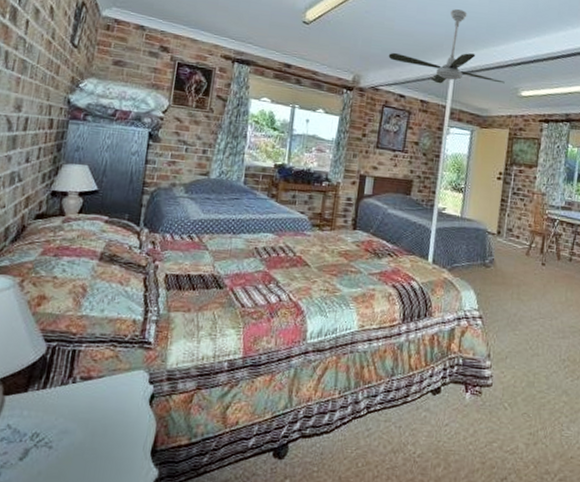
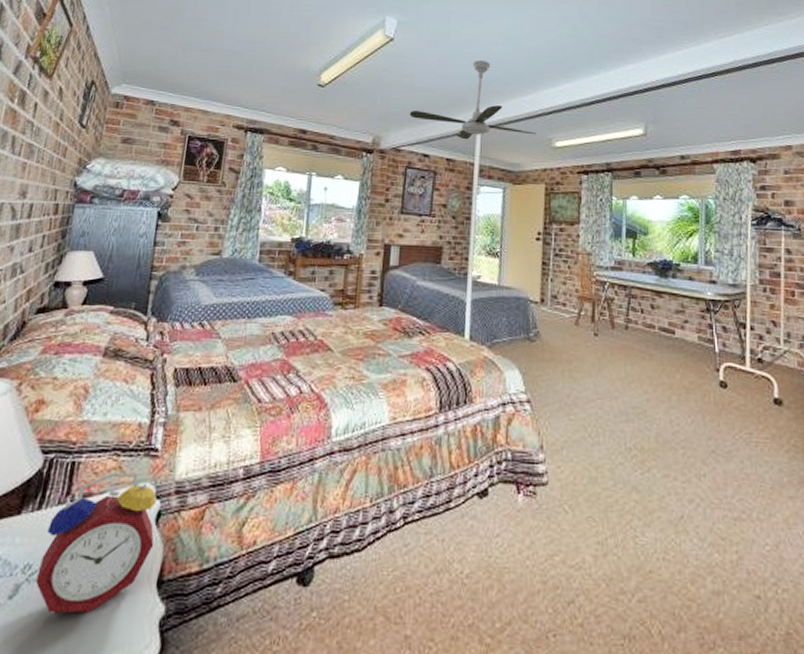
alarm clock: none [43,361,150,474] -> present [35,473,157,614]

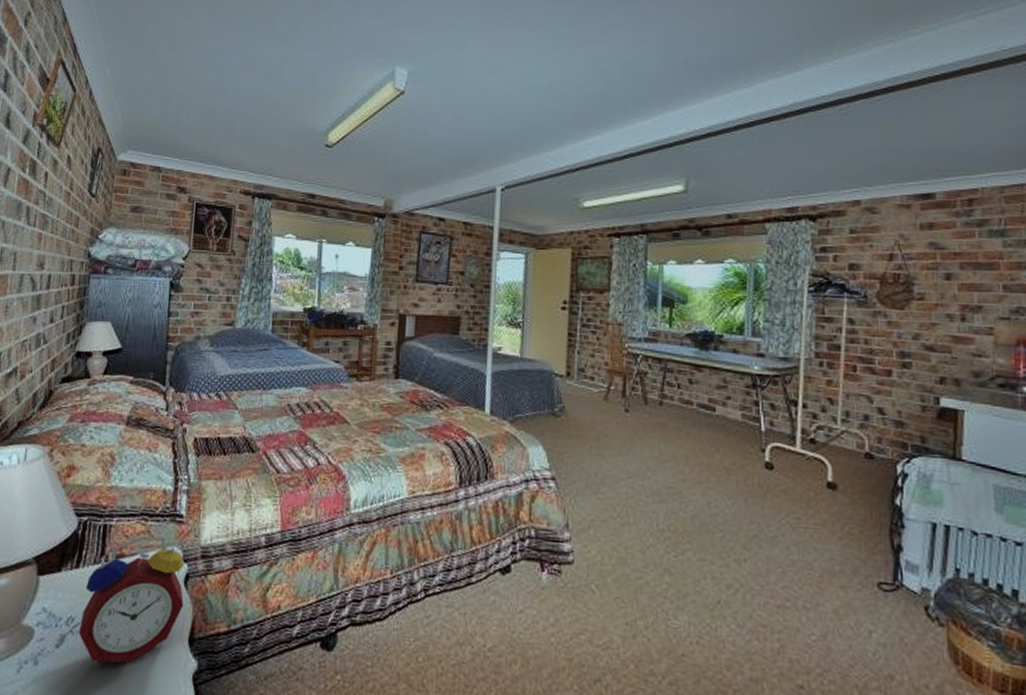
ceiling fan: present [409,60,536,140] -> none [423,113,562,202]

